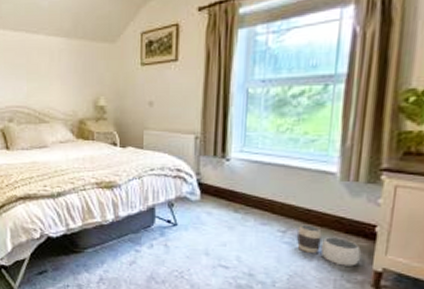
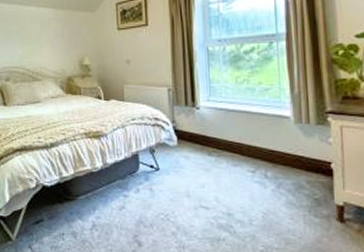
waste basket: present [297,224,361,266] -> none [265,164,322,202]

